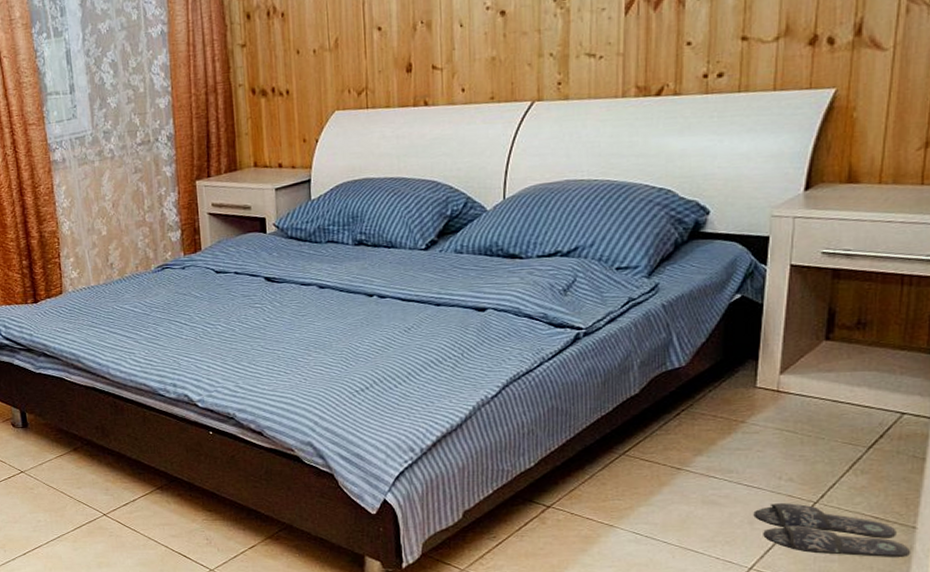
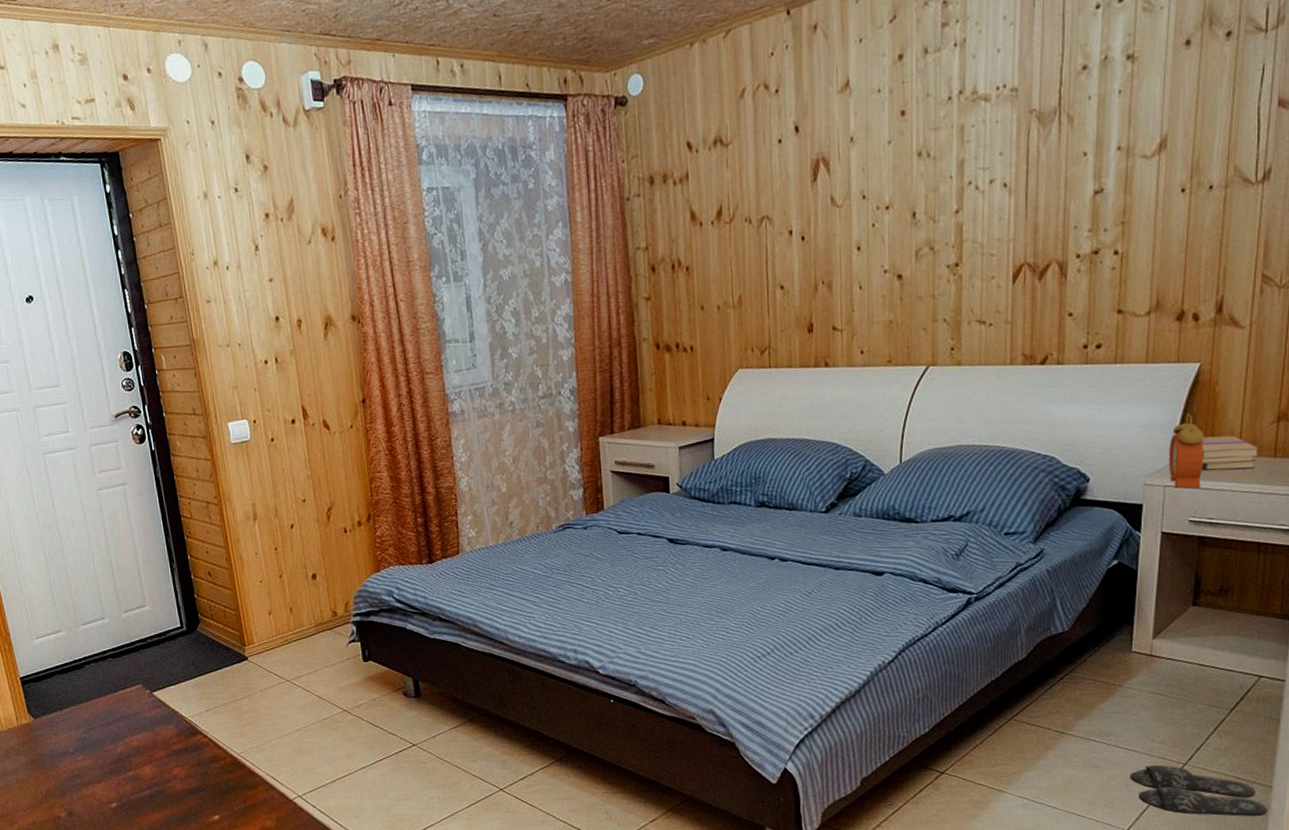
alarm clock: none [800,141,839,220] -> present [1169,413,1204,489]
books: none [836,162,902,200] -> present [1201,435,1258,471]

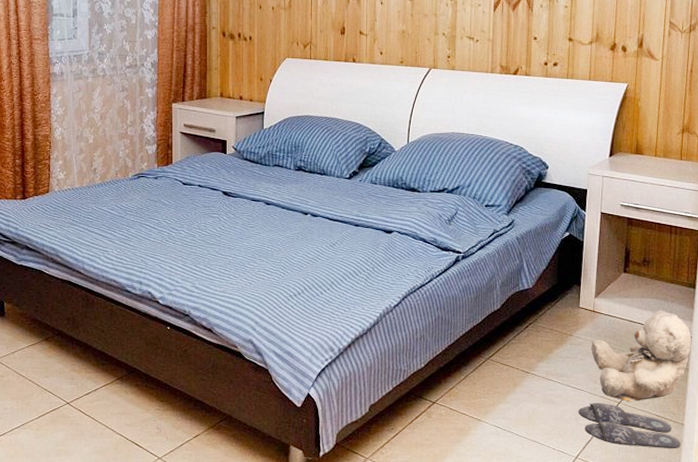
teddy bear: none [1148,649,1284,763] -> present [591,310,691,403]
alarm clock: present [1169,413,1204,489] -> none [606,121,631,179]
books: present [1201,435,1258,471] -> none [628,140,669,167]

